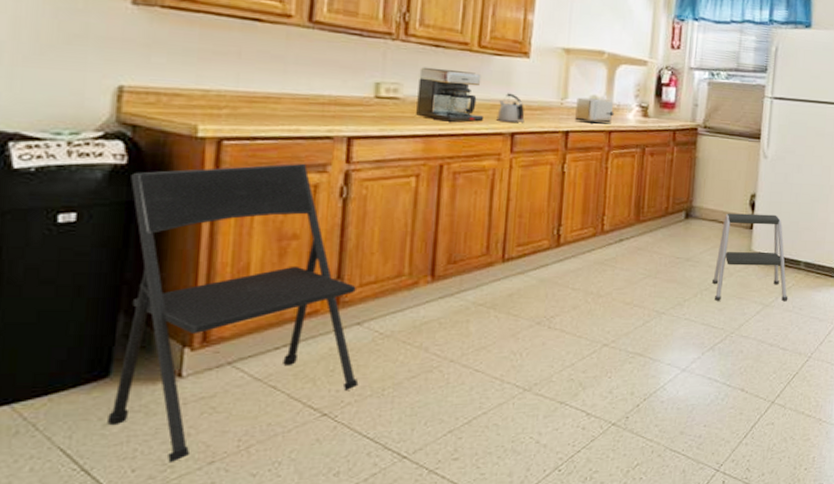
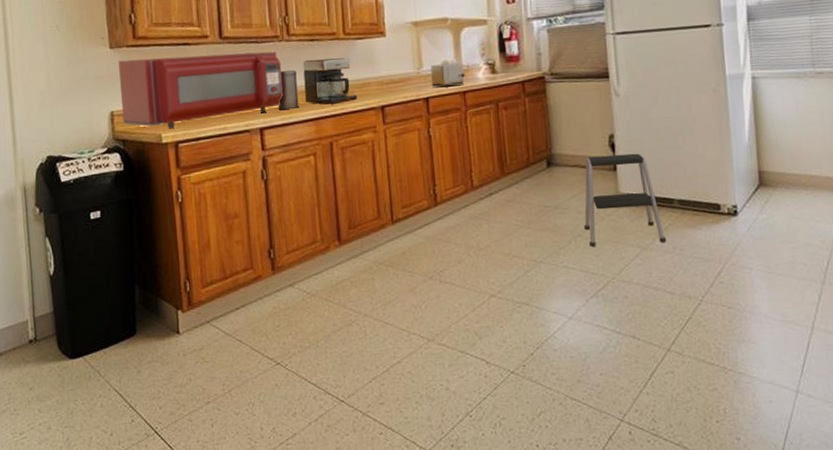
folding chair: present [107,164,359,463] -> none [127,155,299,403]
microwave: none [137,22,391,120] -> present [118,52,283,128]
canister: none [377,74,409,121] -> present [278,69,299,110]
kettle: present [496,93,525,123] -> none [367,71,390,97]

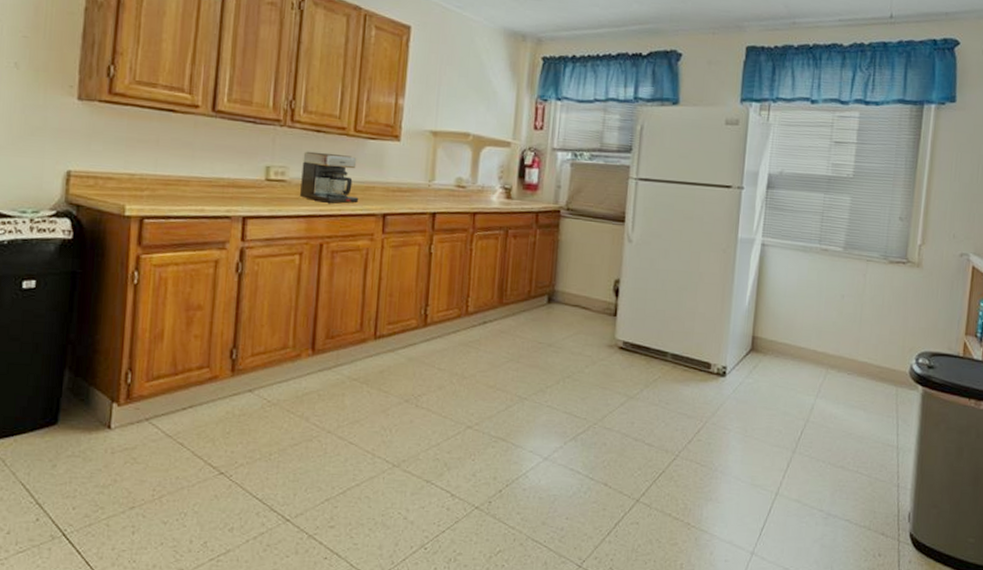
microwave: present [118,52,283,128] -> none [80,115,279,201]
canister: present [278,69,299,110] -> none [267,158,295,202]
toaster: present [430,62,466,88] -> none [441,179,479,206]
step stool: present [584,153,667,247] -> none [575,298,654,395]

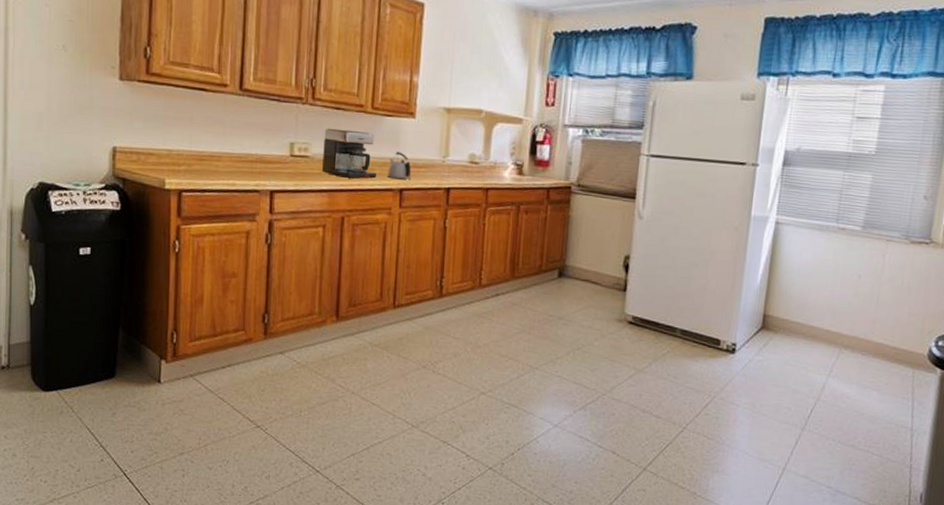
kettle: none [370,175,396,204] -> present [387,151,412,179]

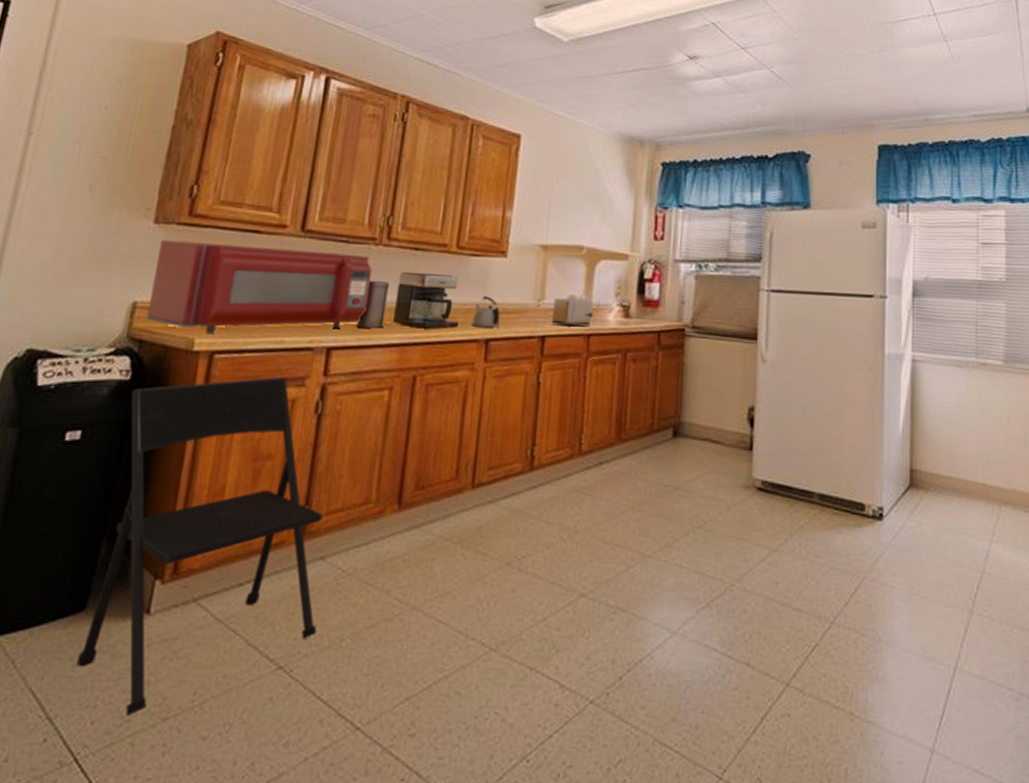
folding chair: none [115,213,283,450] -> present [77,377,323,717]
microwave: none [125,95,302,176] -> present [146,240,373,333]
canister: none [292,134,316,177] -> present [356,280,389,329]
toaster: none [454,155,492,181] -> present [551,298,594,327]

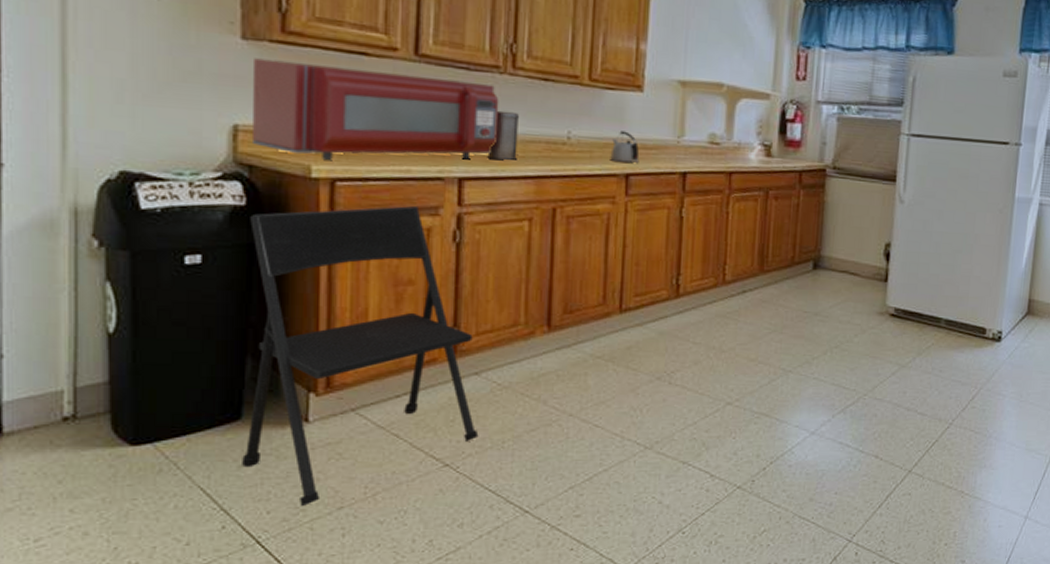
coffee maker: present [393,271,460,329] -> none [527,102,597,163]
toaster: present [551,298,594,327] -> none [692,135,735,164]

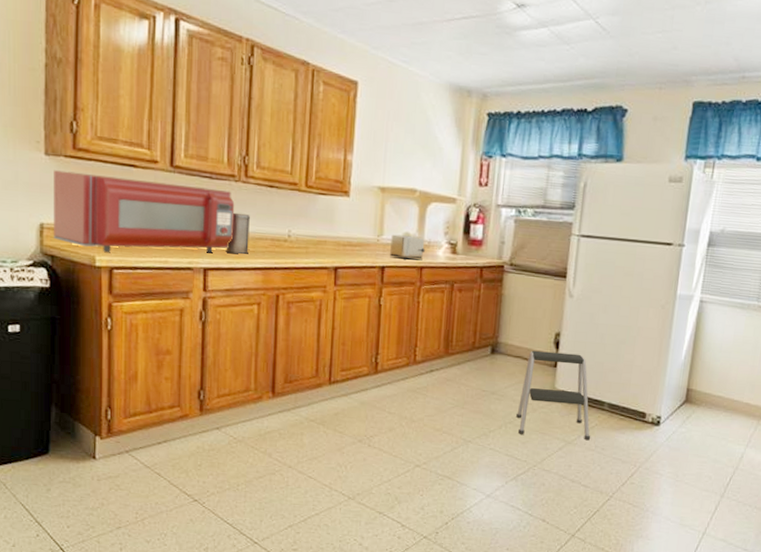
folding chair: present [242,206,479,507] -> none [50,290,220,525]
kettle: present [610,131,640,163] -> none [322,230,346,258]
toaster: none [692,135,735,164] -> present [389,234,426,260]
step stool: none [843,263,927,363] -> present [516,350,591,441]

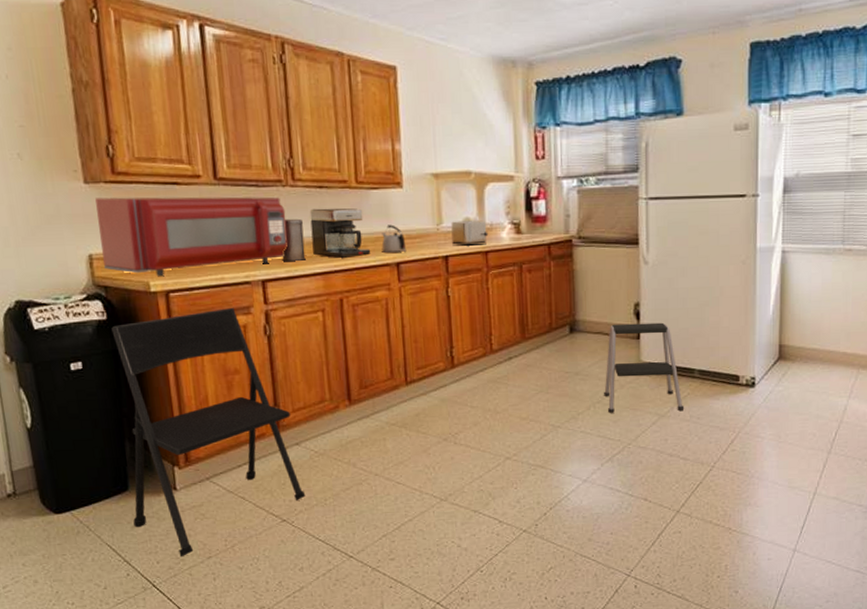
folding chair: none [50,290,220,525] -> present [111,308,306,558]
coffee maker: none [256,206,312,257] -> present [309,207,371,258]
kettle: none [322,230,346,258] -> present [381,224,407,252]

